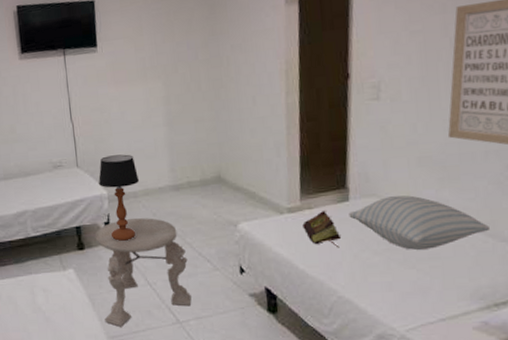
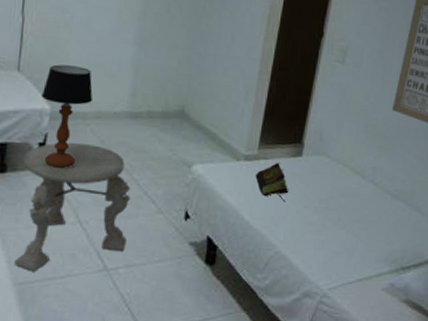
pillow: present [349,195,489,250] -> none [299,157,409,212]

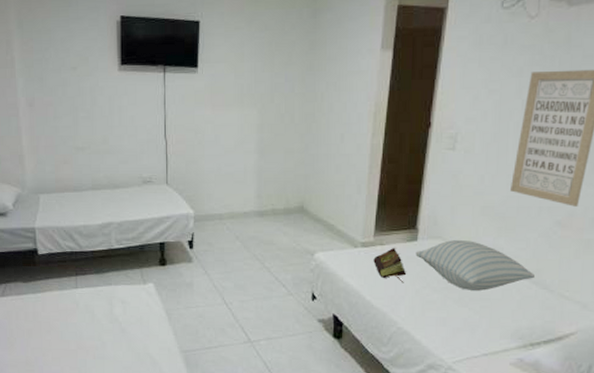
side table: present [14,142,131,271] -> none [178,239,264,342]
table lamp: present [41,64,93,168] -> none [186,176,227,260]
pillow: none [299,157,409,212] -> present [415,240,534,291]

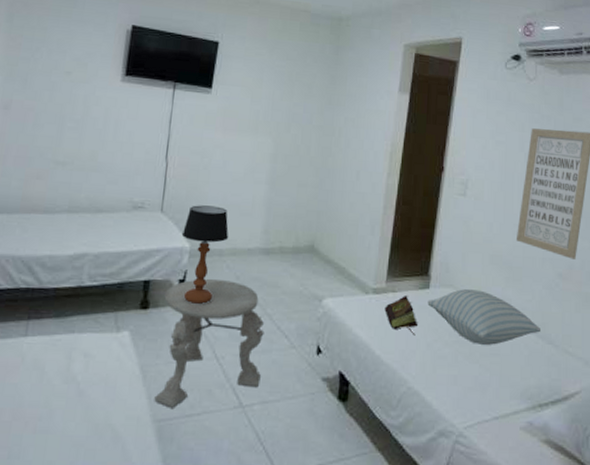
side table: none [178,239,264,342] -> present [154,278,264,408]
table lamp: none [186,176,227,260] -> present [181,205,229,304]

